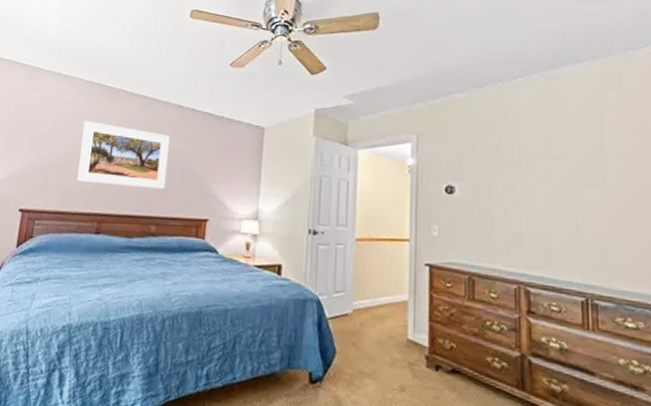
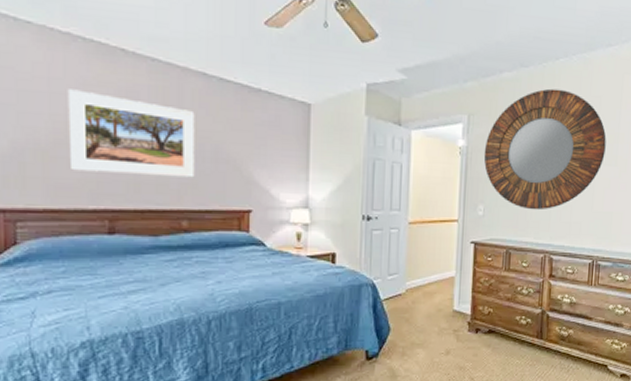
home mirror: none [436,107,588,234] -> present [483,88,607,210]

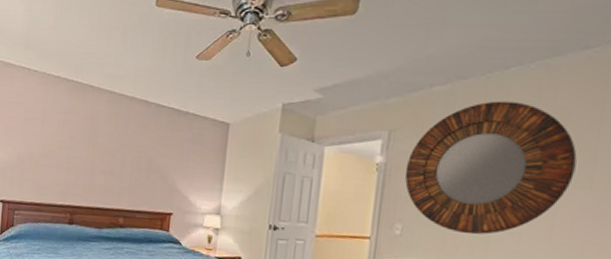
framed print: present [67,89,195,178] -> none [50,116,136,184]

